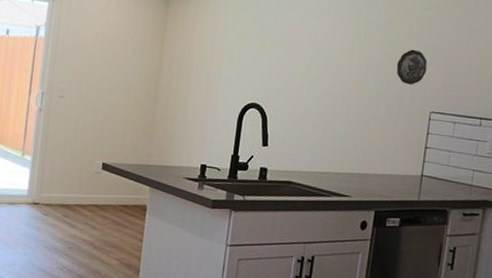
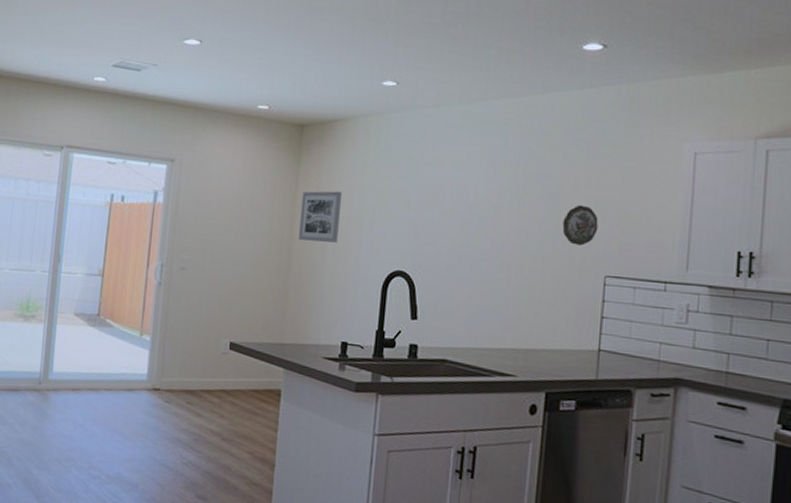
wall art: none [166,30,206,77] -> present [299,191,343,243]

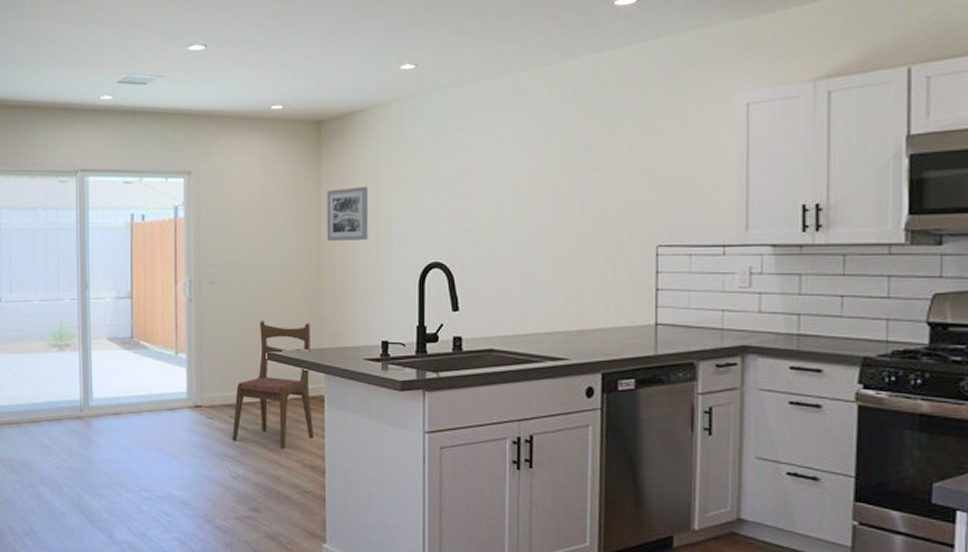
dining chair: none [188,311,274,439] -> present [233,321,315,449]
decorative plate: present [562,204,599,246] -> none [606,173,645,216]

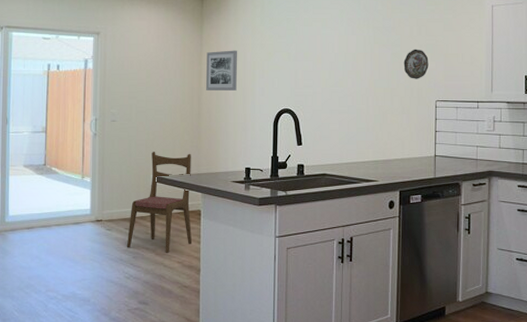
decorative plate: none [606,173,645,216] -> present [403,49,429,79]

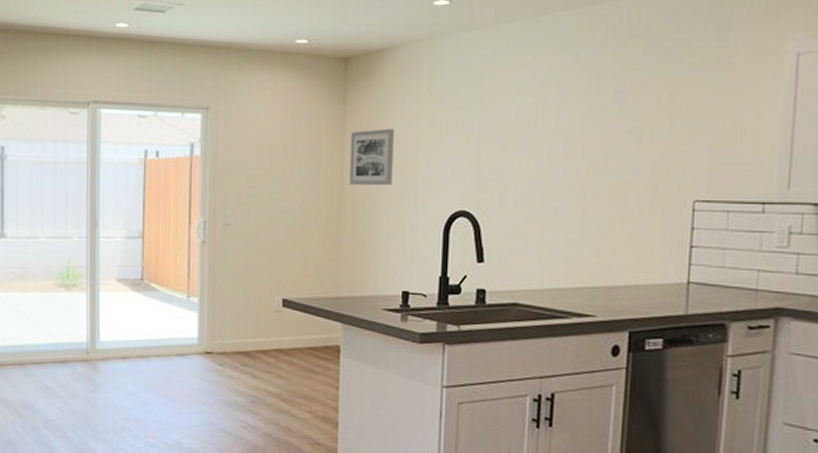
dining chair: present [127,152,193,253] -> none [244,266,329,399]
decorative plate: present [403,49,429,79] -> none [644,123,685,169]

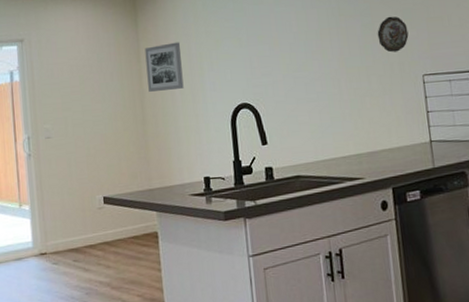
decorative plate: none [644,123,685,169] -> present [377,16,409,53]

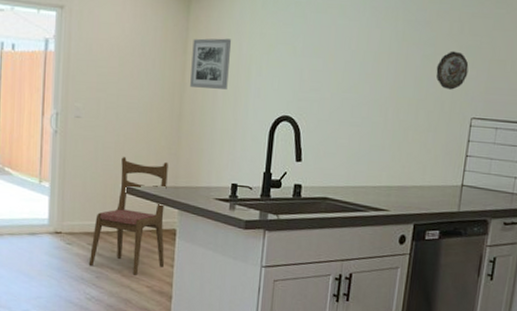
dining chair: none [77,166,152,286] -> present [90,157,168,275]

